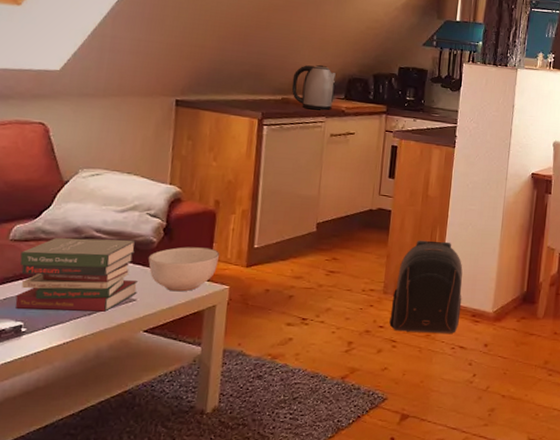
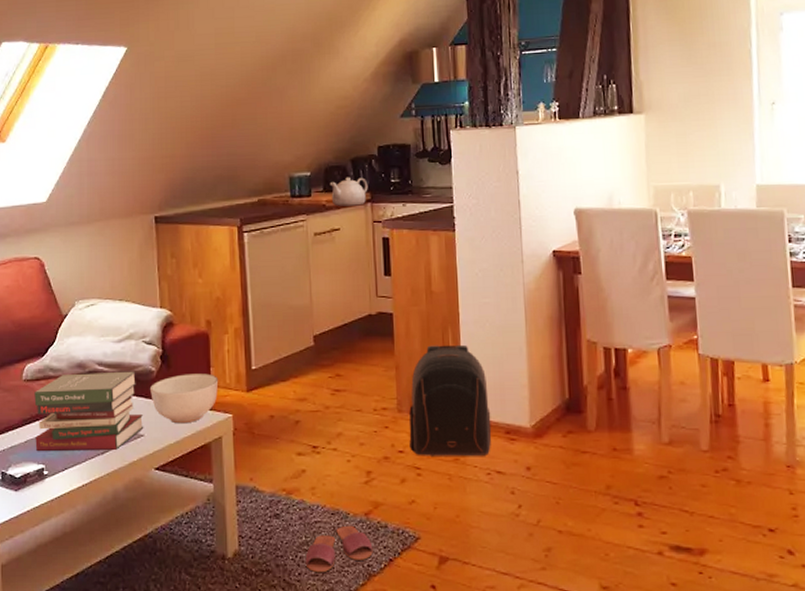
slippers: none [280,387,345,427] -> present [305,525,373,573]
kettle: present [291,64,336,111] -> none [266,156,312,208]
teapot: none [350,89,386,116] -> present [329,177,368,206]

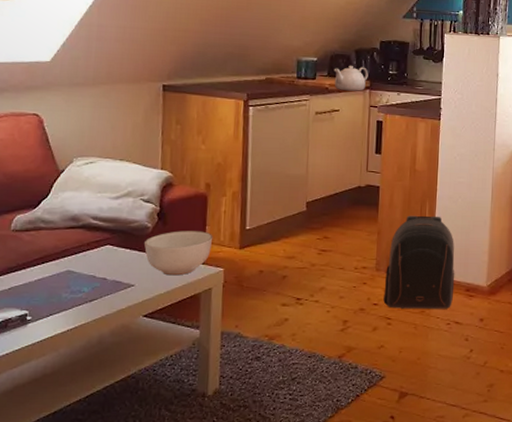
books: present [34,371,144,452] -> none [19,226,135,299]
slippers: present [305,525,373,573] -> none [280,366,343,408]

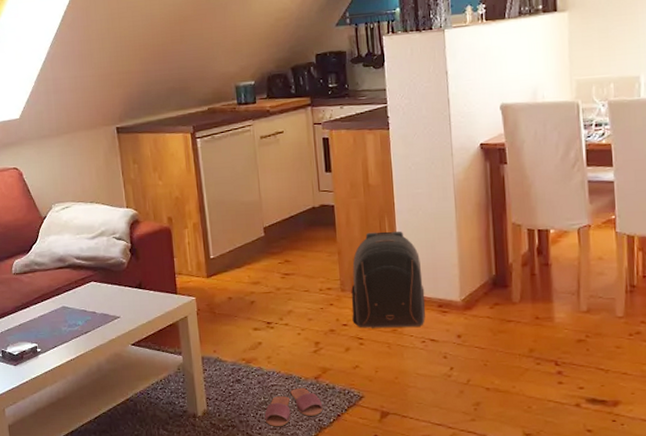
bowl: present [143,231,213,276] -> none [122,263,182,307]
slippers: none [280,366,343,408] -> present [264,387,323,427]
teapot: present [334,65,369,91] -> none [272,83,308,111]

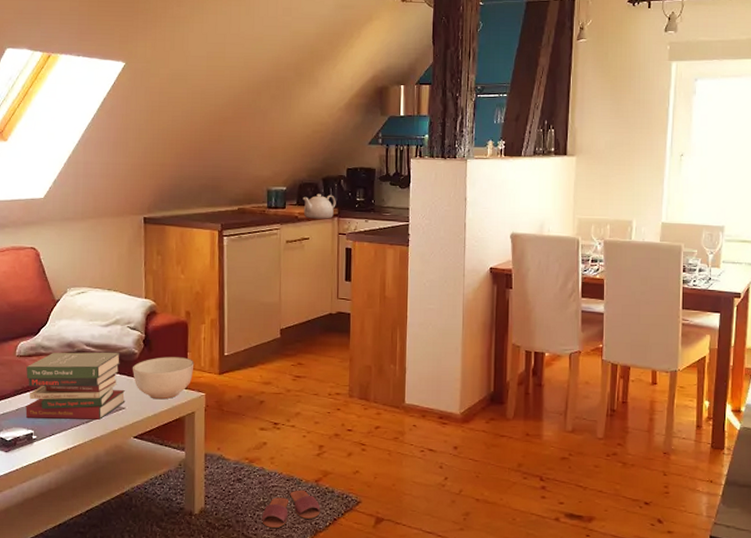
books: none [23,263,120,333] -> present [25,352,126,420]
bowl: none [122,263,182,307] -> present [132,357,195,400]
teapot: none [272,83,308,111] -> present [302,193,336,219]
backpack: present [351,231,426,328] -> none [357,342,428,436]

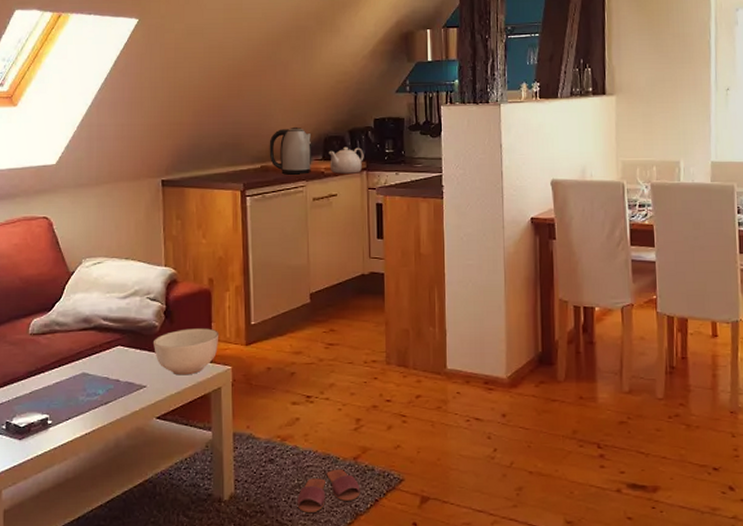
books: present [25,352,126,420] -> none [40,325,147,403]
kettle: none [246,172,287,218] -> present [269,126,311,175]

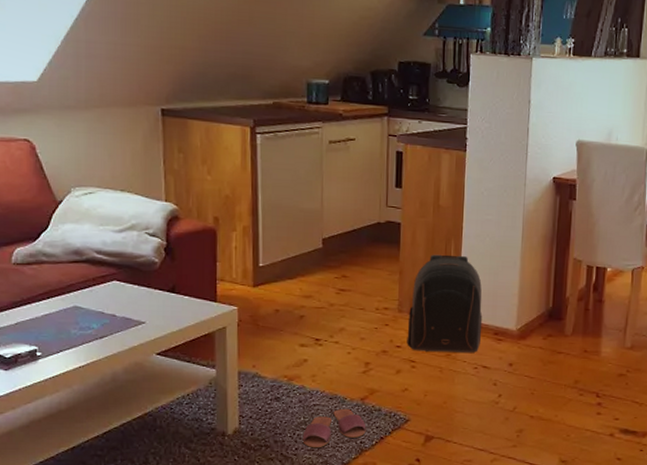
bowl: present [152,328,219,376] -> none [152,267,225,314]
kettle: present [269,126,311,175] -> none [282,62,329,115]
teapot: present [328,146,364,174] -> none [347,89,386,119]
backpack: none [396,302,472,405] -> present [407,254,483,353]

